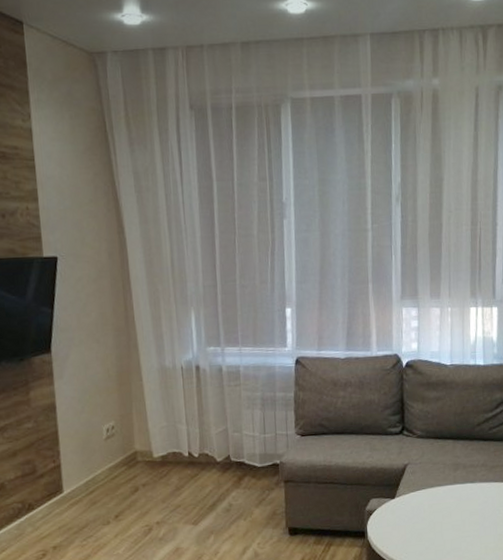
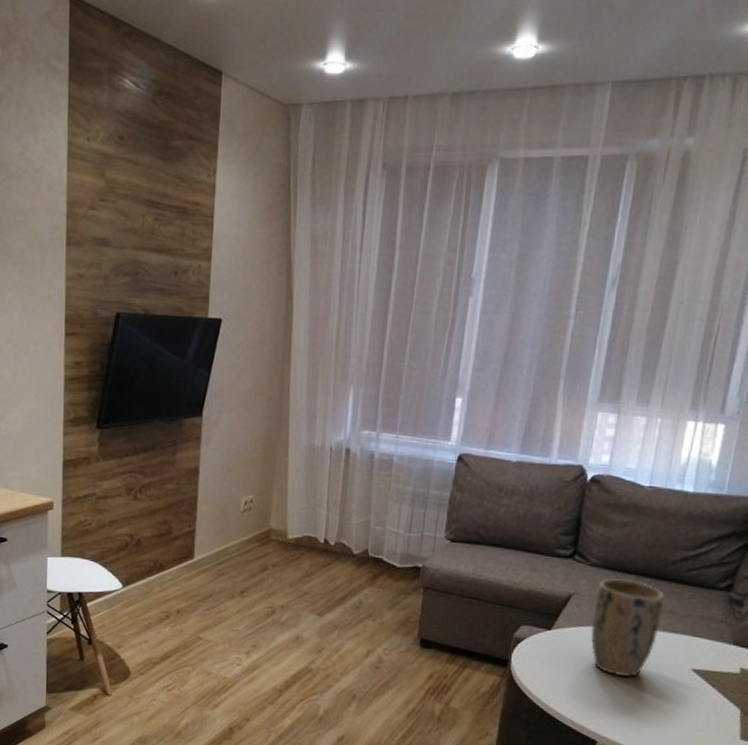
plant pot: none [424,444,478,527] -> present [591,578,665,678]

